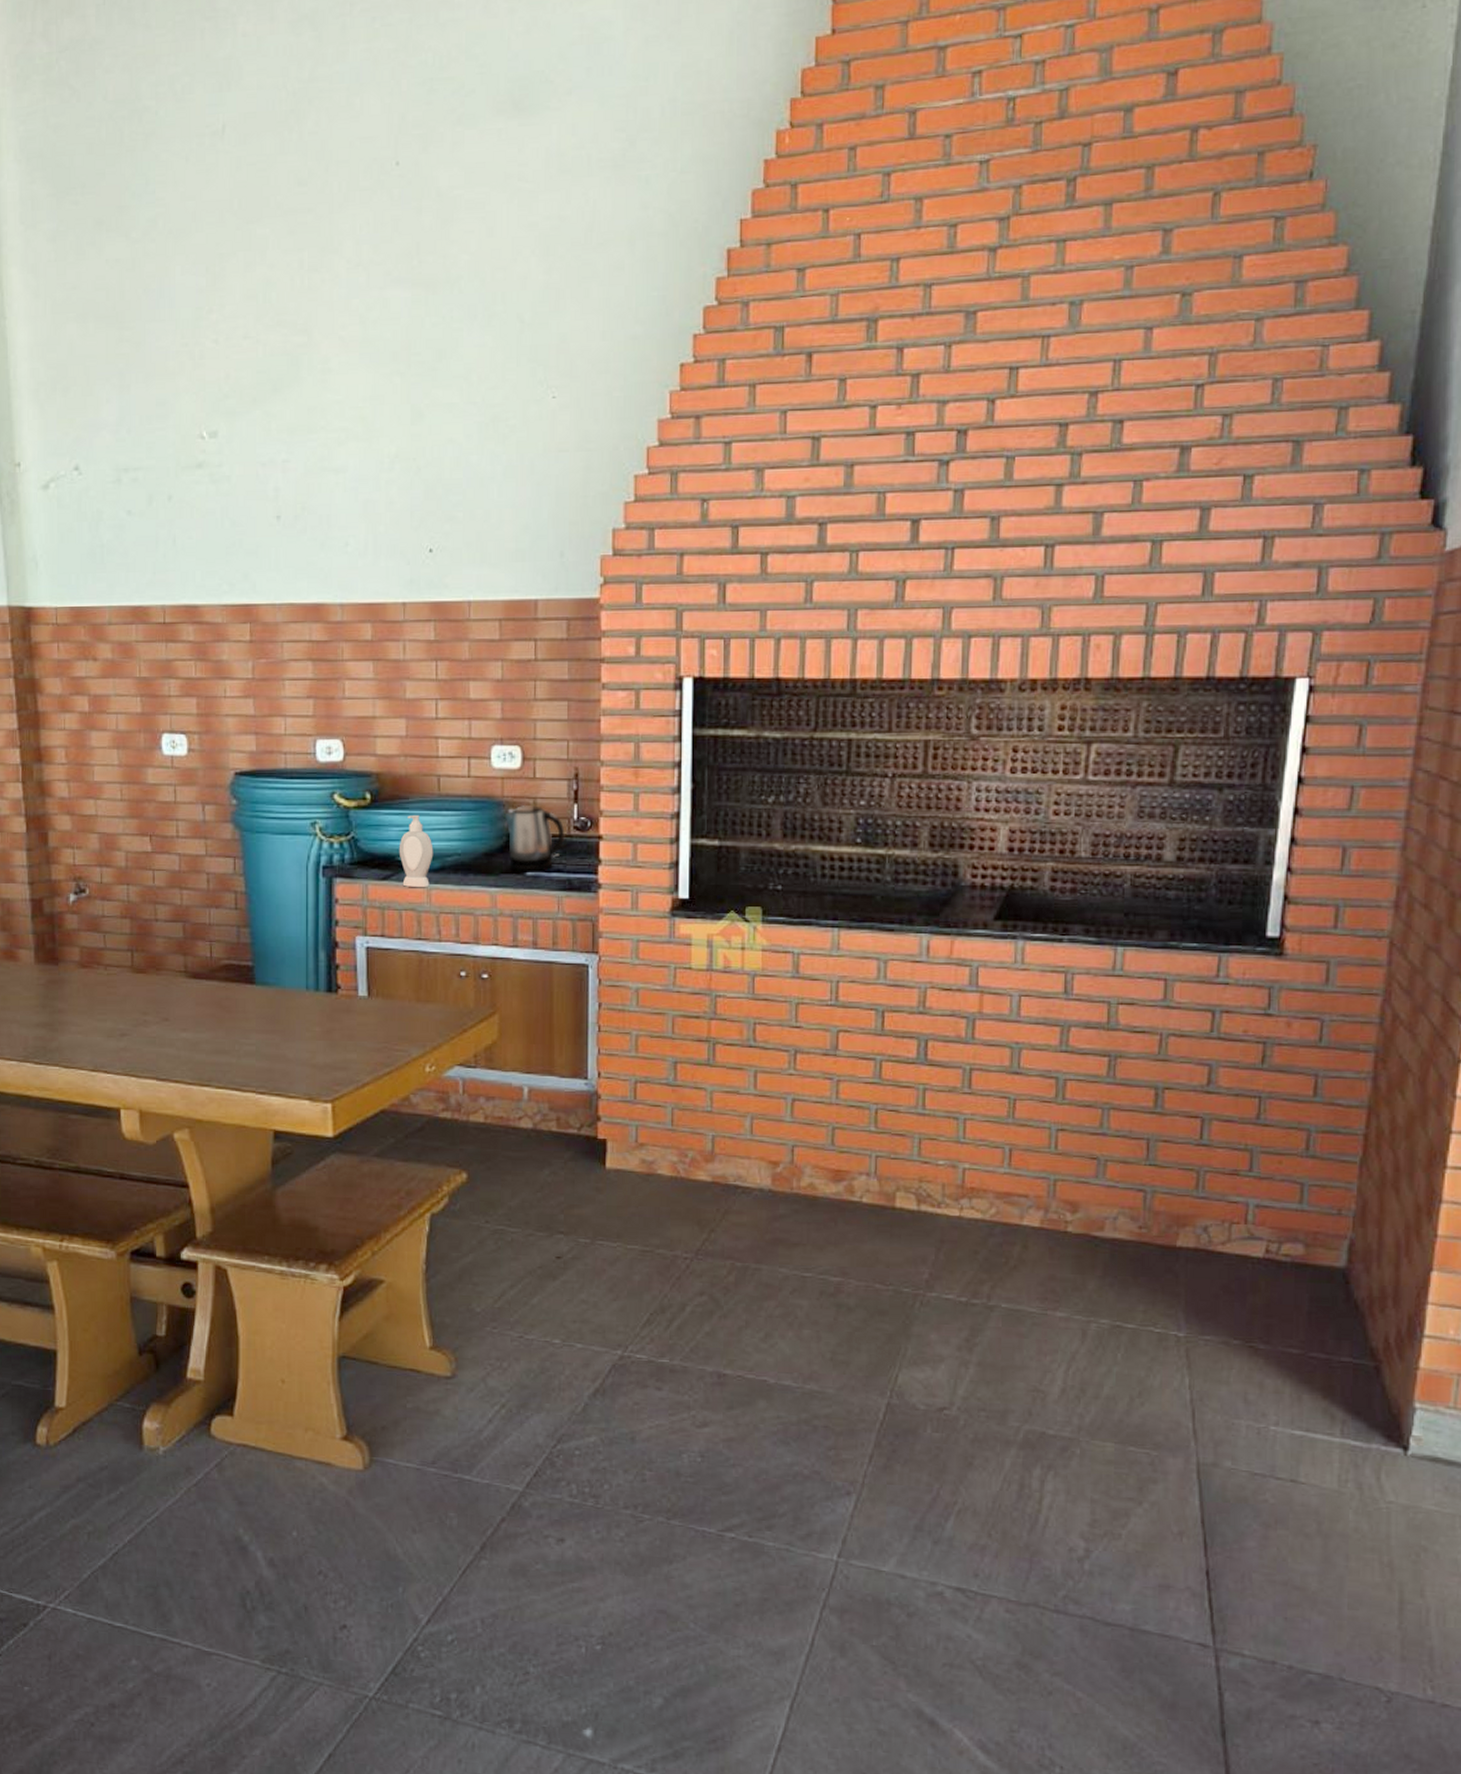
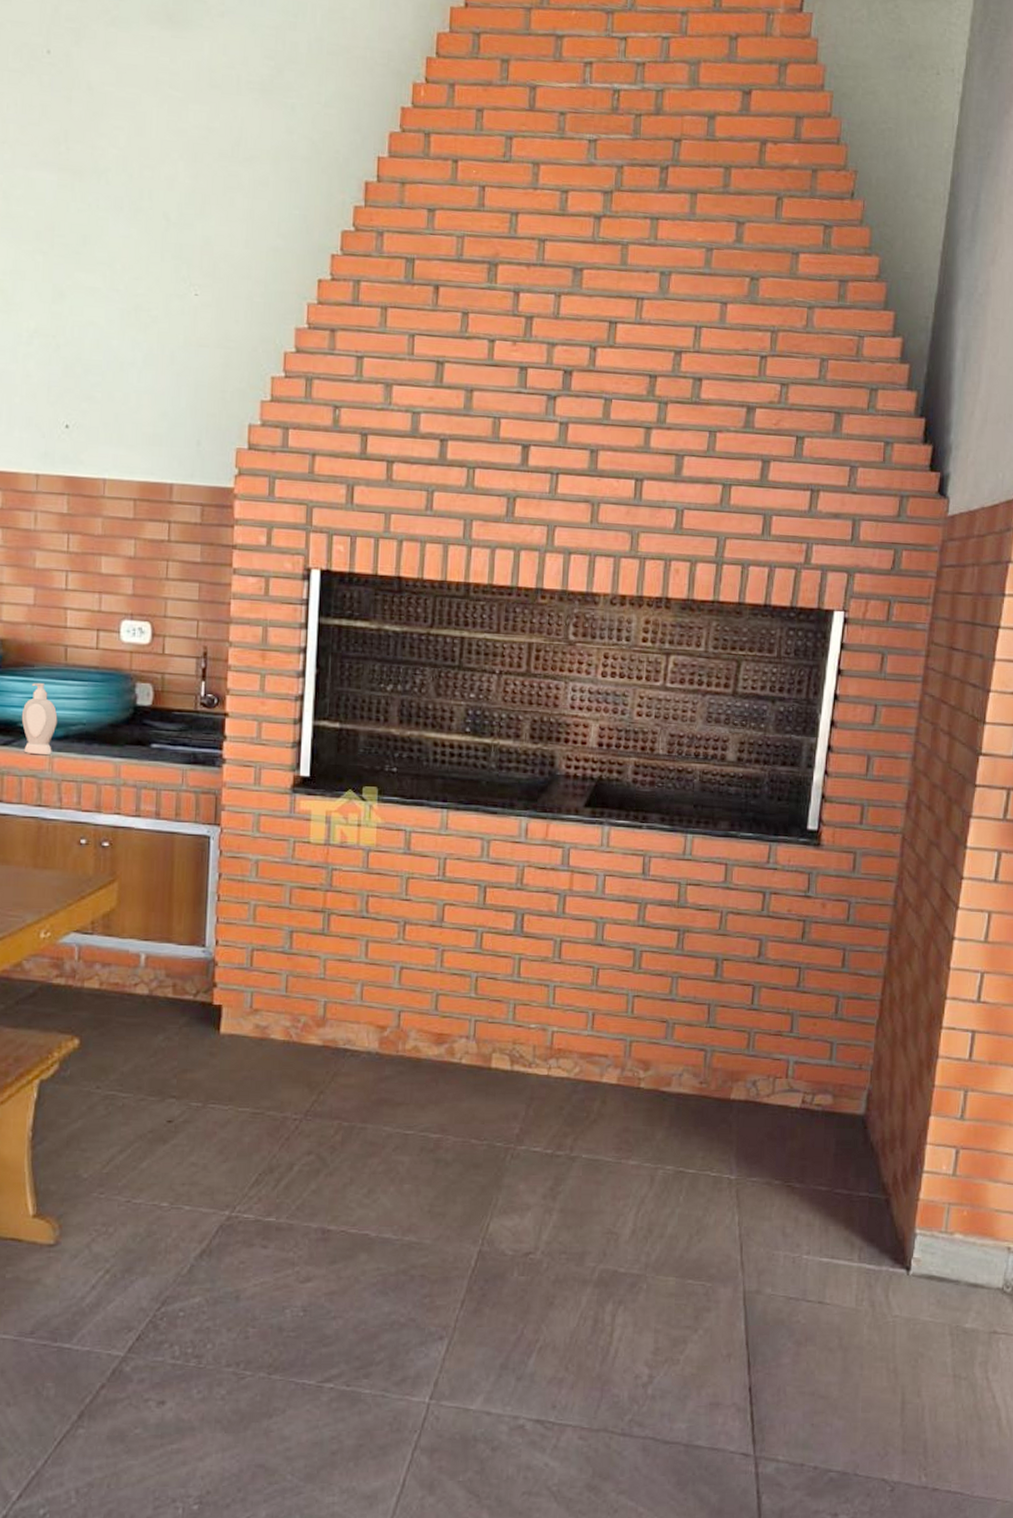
kettle: present [504,804,565,872] -> none [132,679,192,744]

